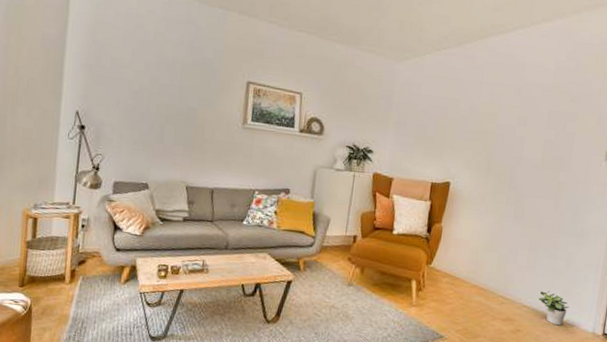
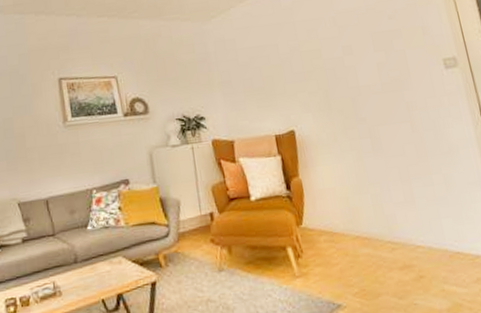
potted plant: present [538,291,569,326] -> none [430,222,468,261]

